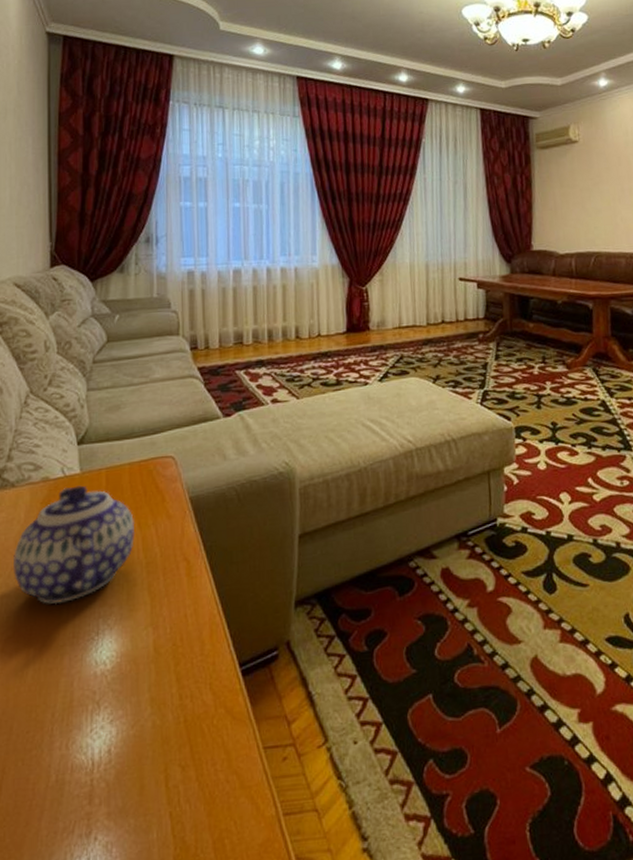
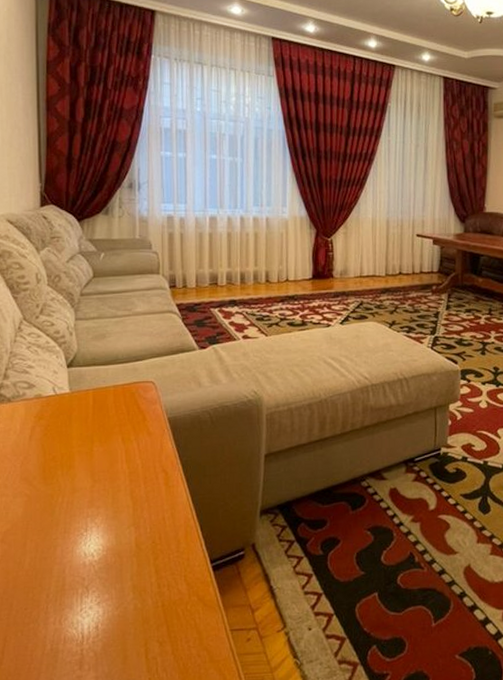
teapot: present [12,485,136,605] -> none [10,403,120,504]

